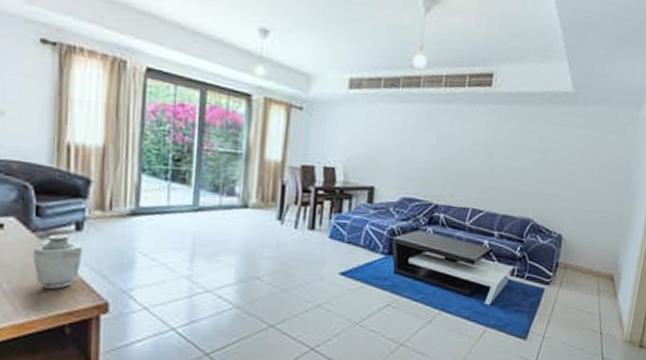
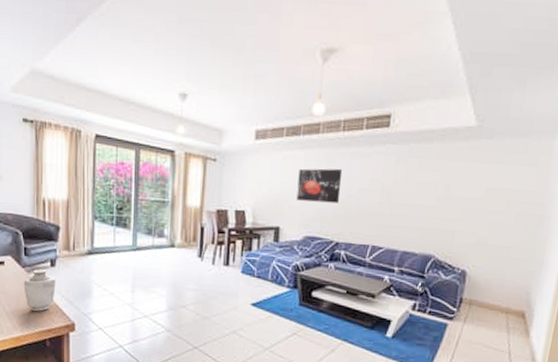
wall art: none [394,124,444,163] -> present [296,168,343,204]

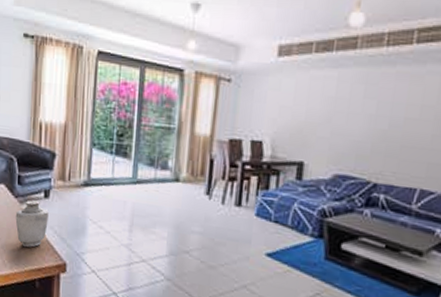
wall art: present [296,168,343,204] -> none [325,91,385,135]

